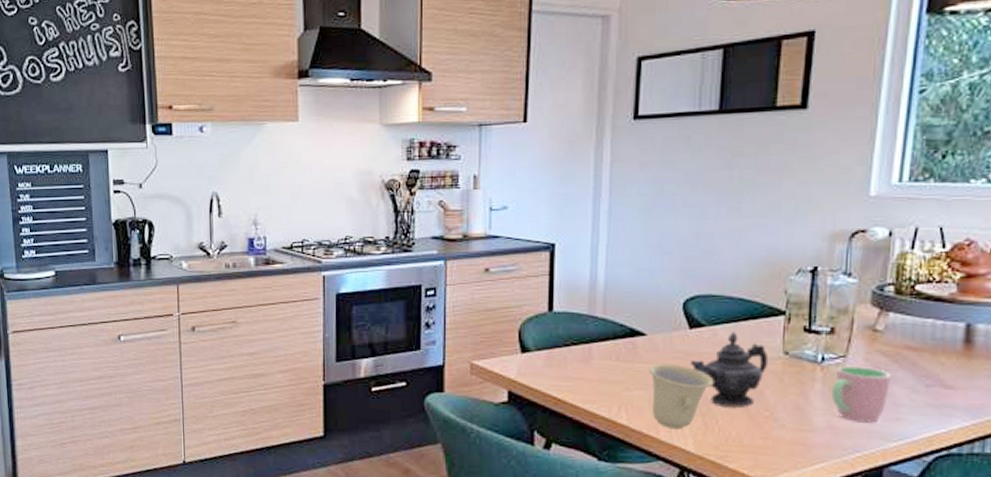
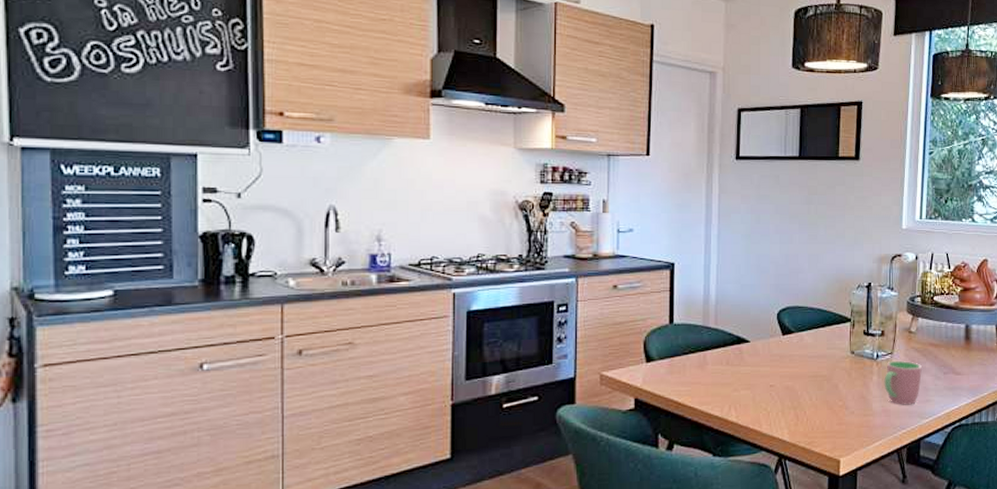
cup: present [648,363,714,430] -> none [752,366,802,423]
teapot: present [691,331,769,407] -> none [784,336,841,400]

